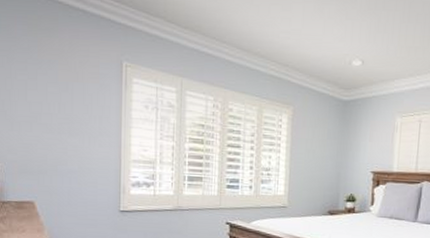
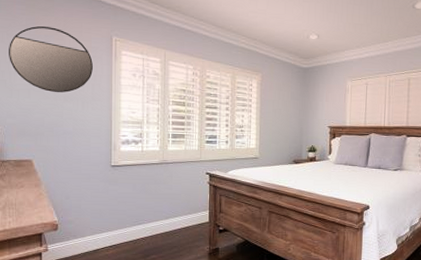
home mirror: none [9,49,101,126] -> present [9,26,93,92]

